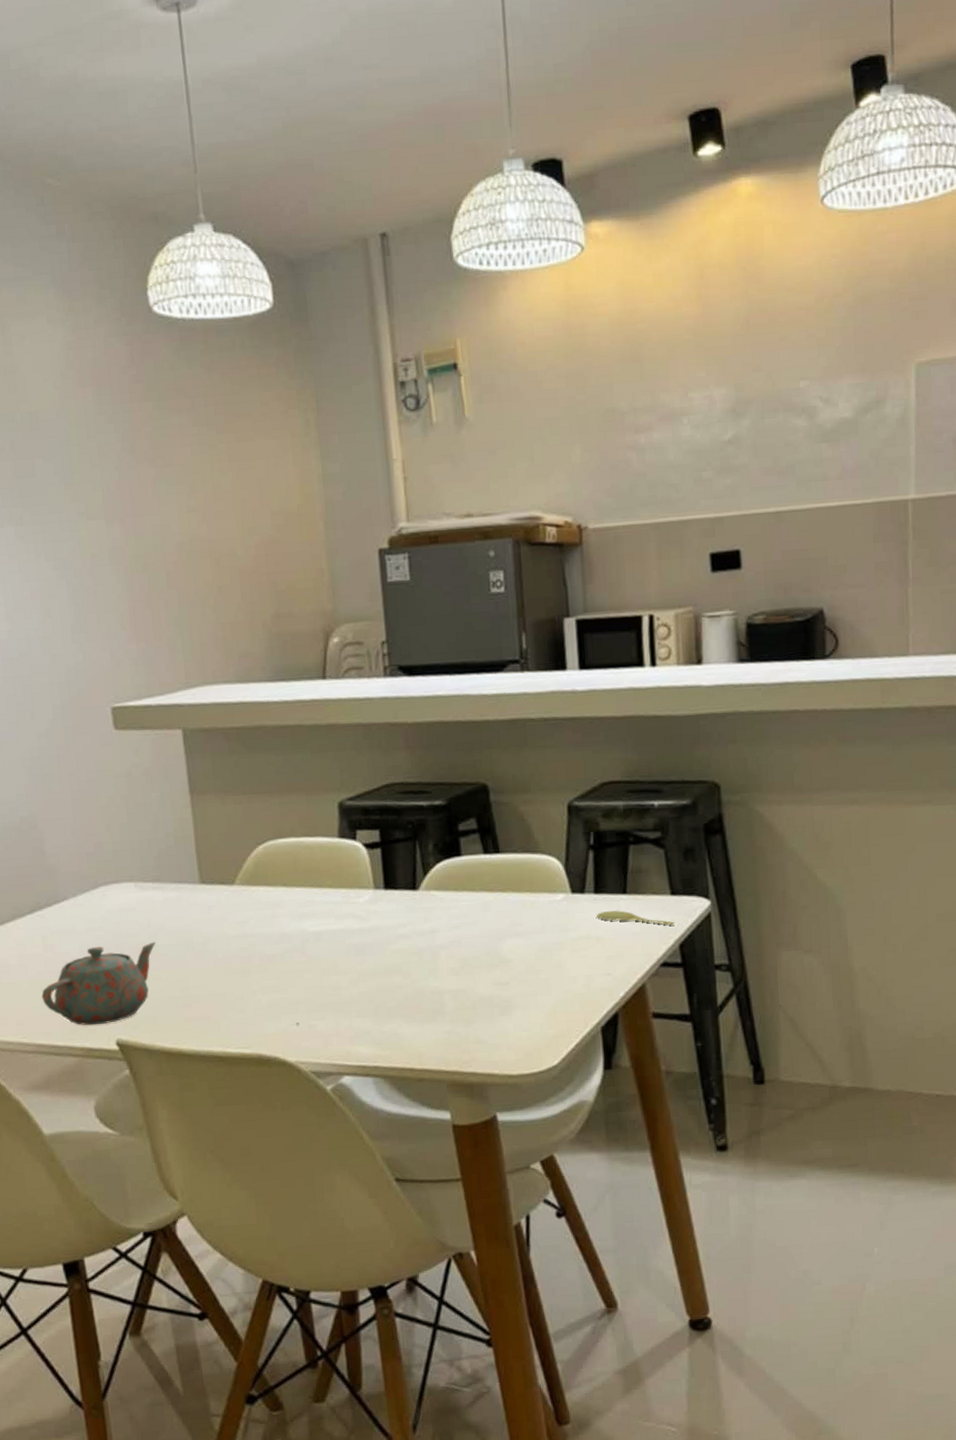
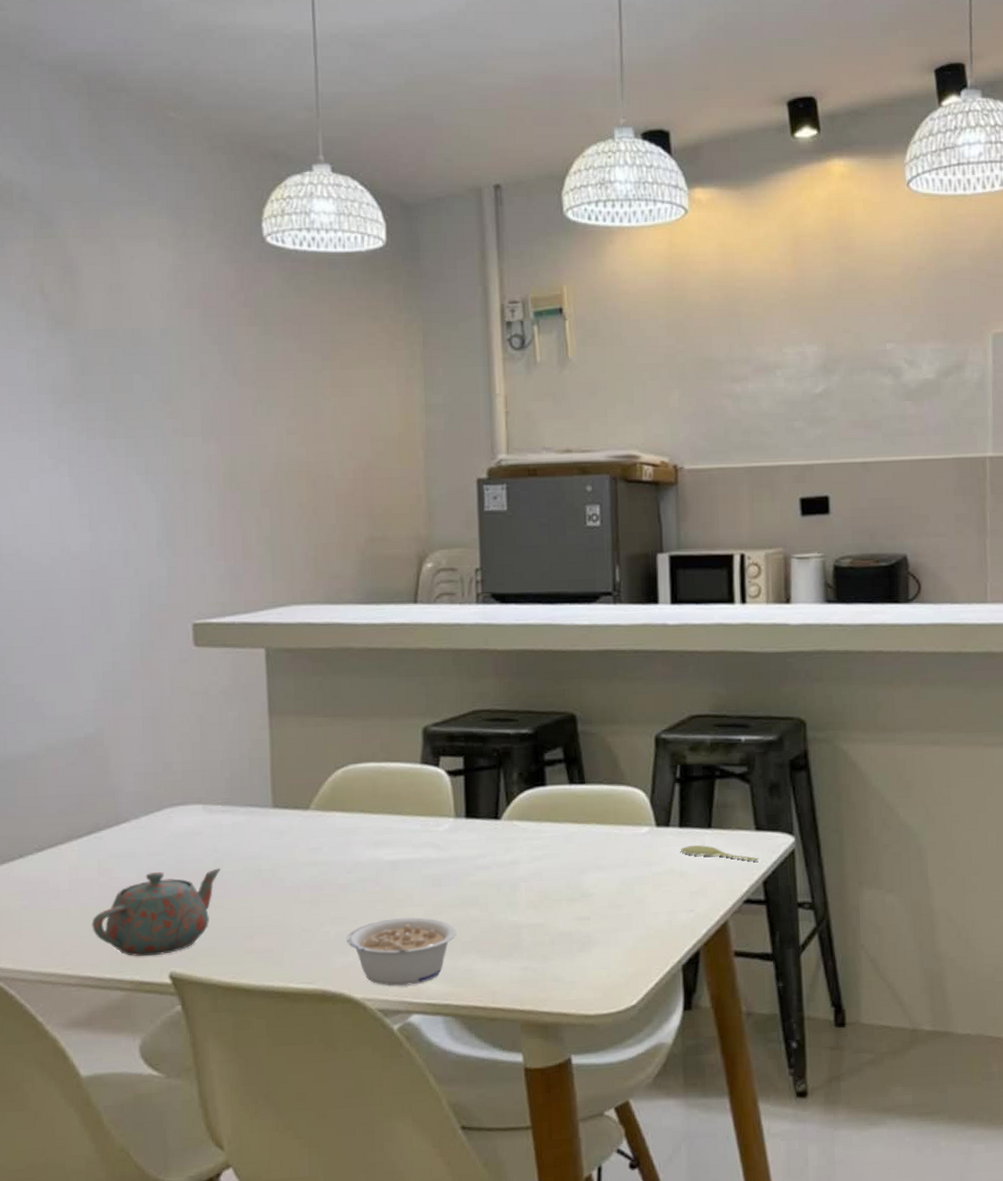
legume: none [278,985,382,1050] -> present [347,917,457,986]

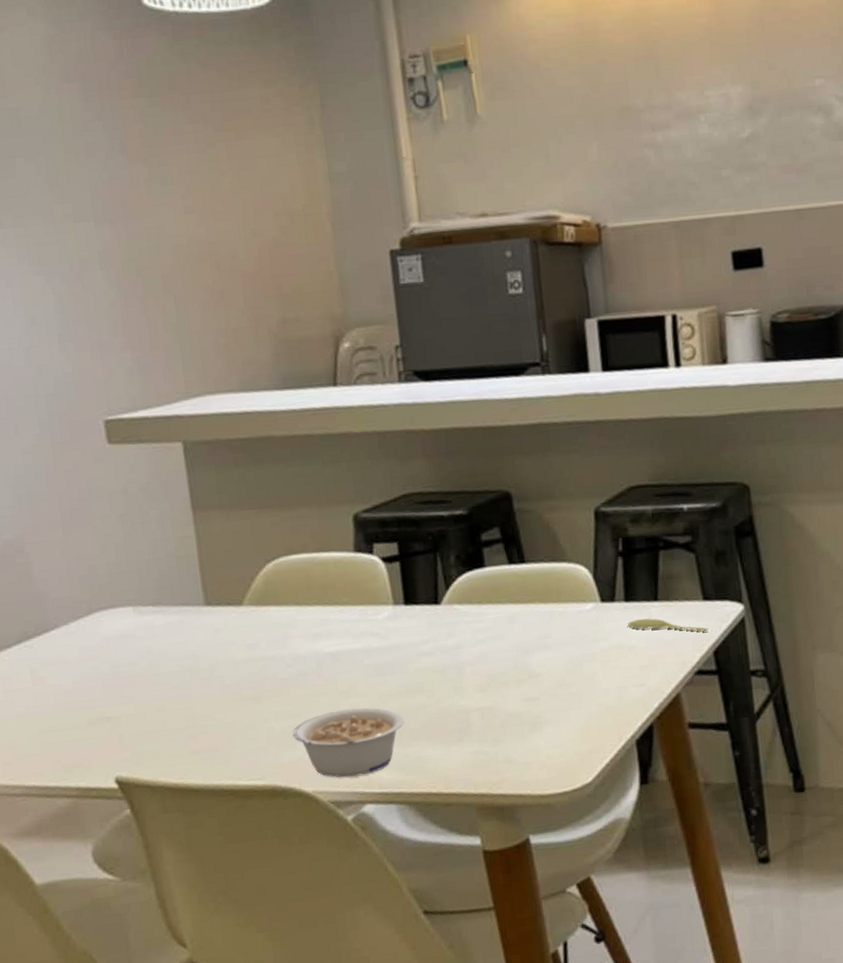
teapot: present [92,868,221,957] -> none [30,669,158,764]

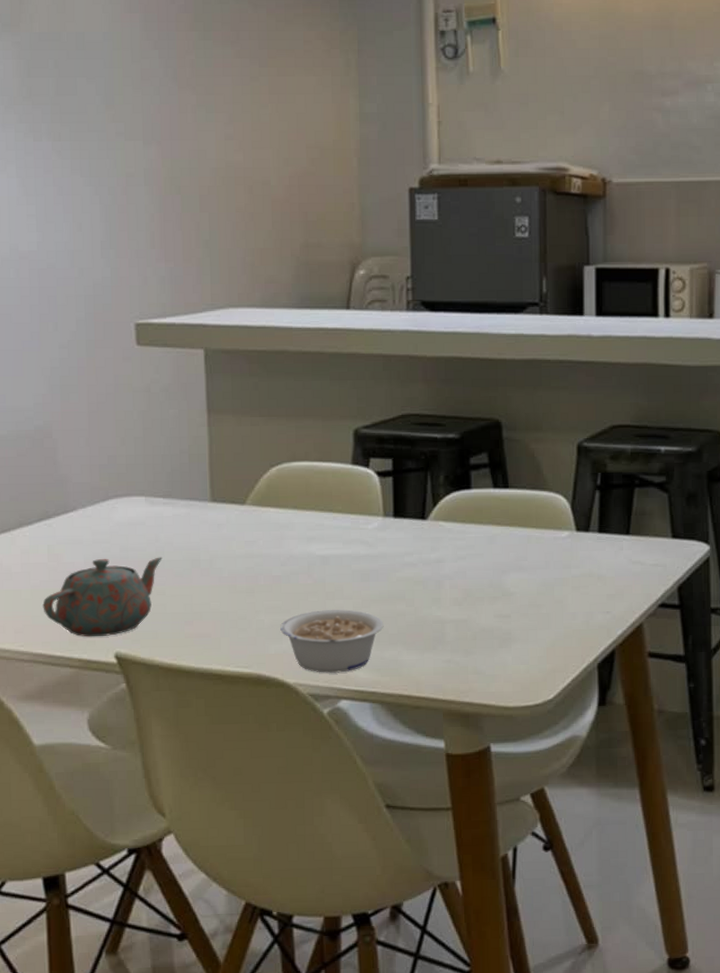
teapot: none [30,669,158,764] -> present [42,557,162,637]
spoon: present [628,618,708,631] -> none [599,550,674,567]

